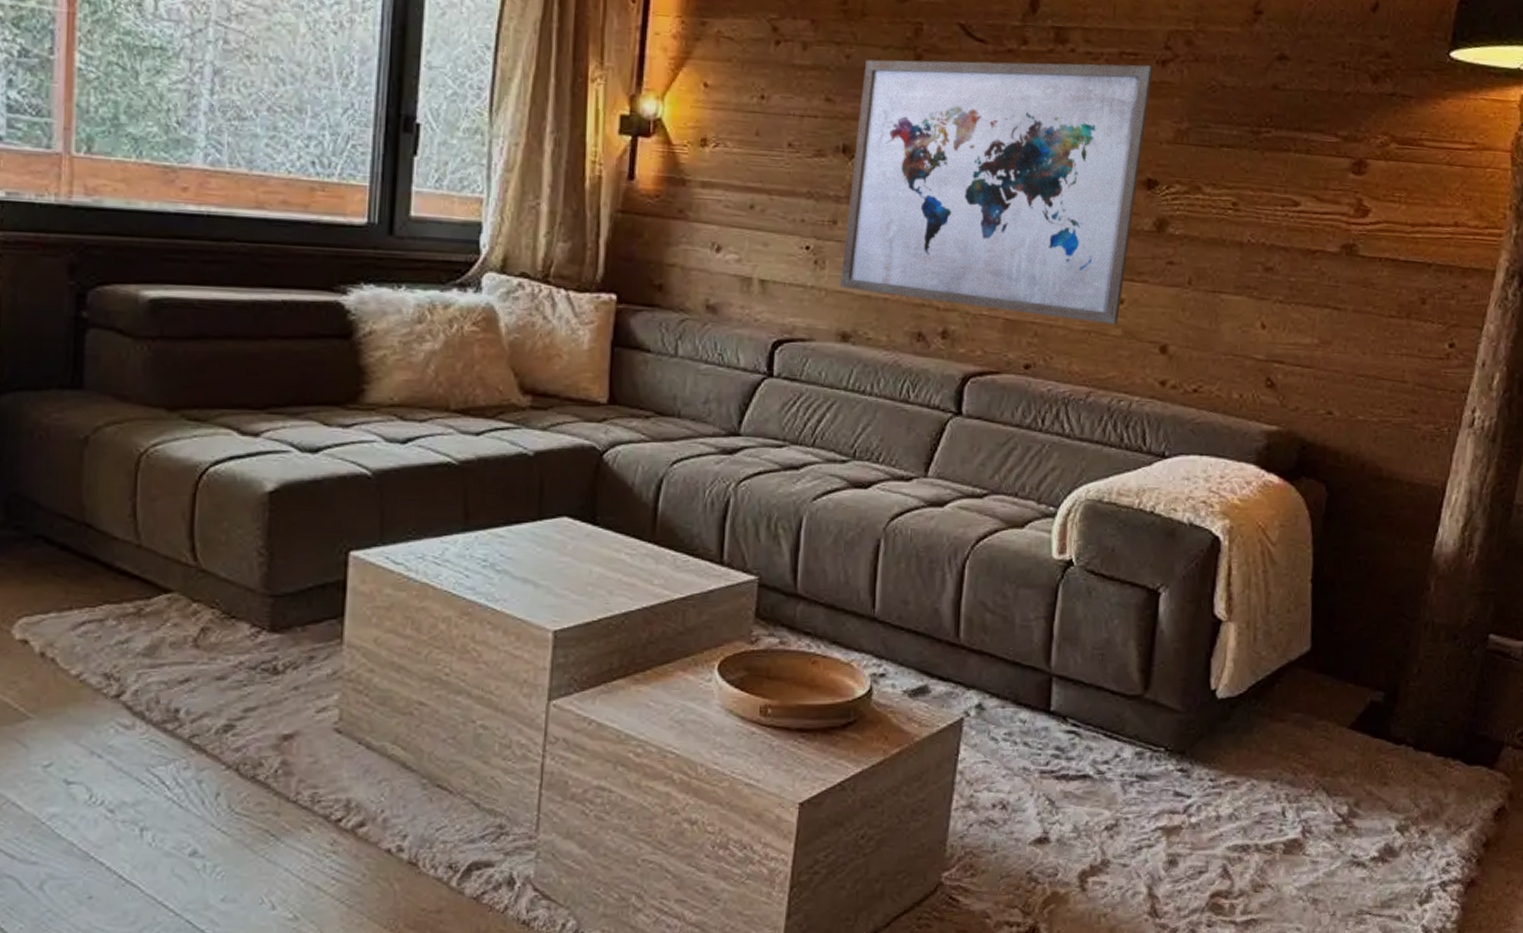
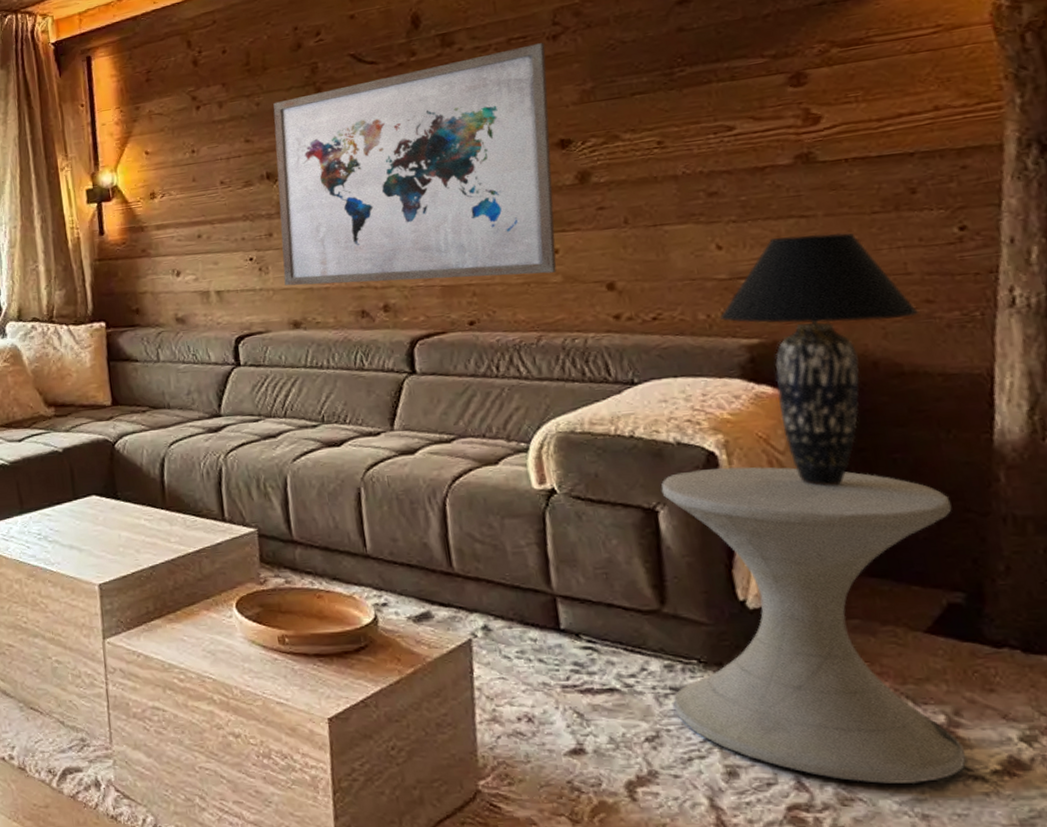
side table: none [1136,553,1392,870] -> present [661,466,966,784]
table lamp: none [1249,325,1405,581] -> present [719,232,920,486]

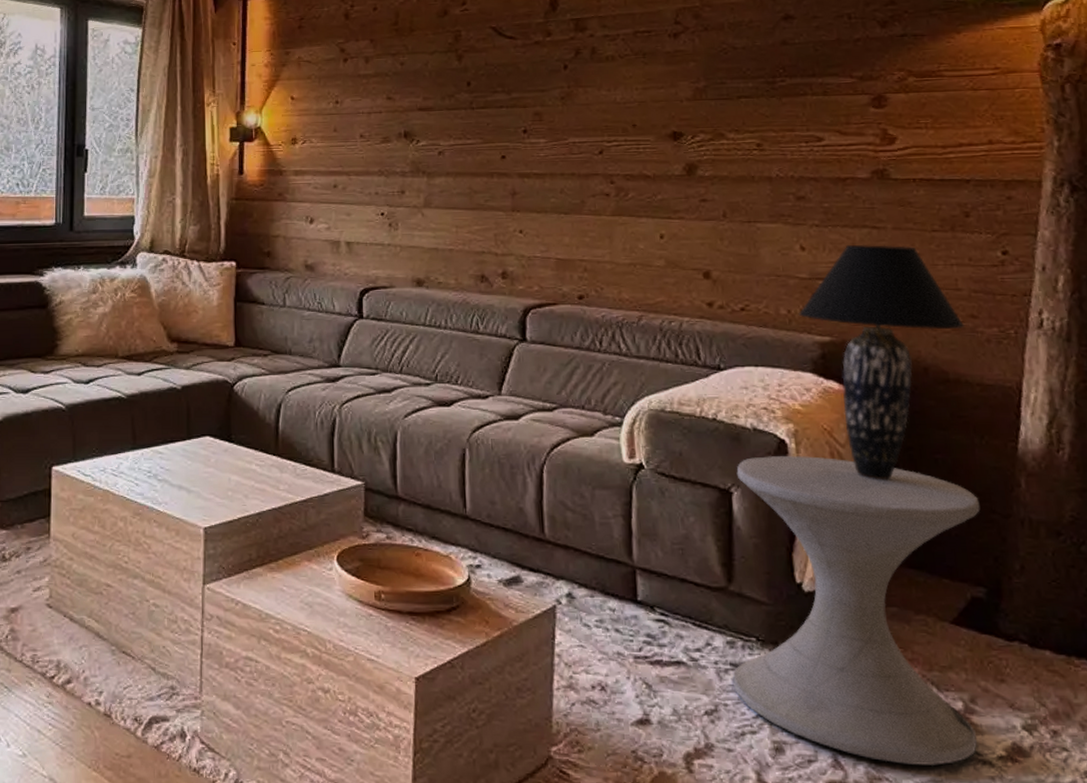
wall art: present [273,42,557,286] -> none [411,39,667,257]

